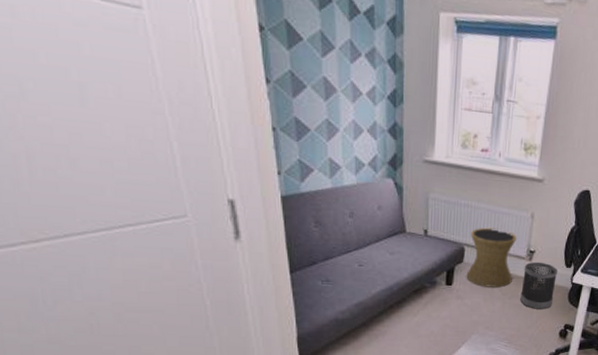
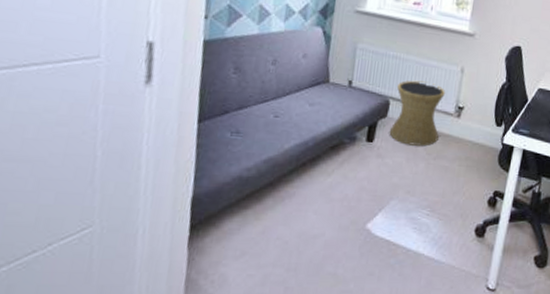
wastebasket: present [520,261,558,310] -> none [446,118,488,173]

